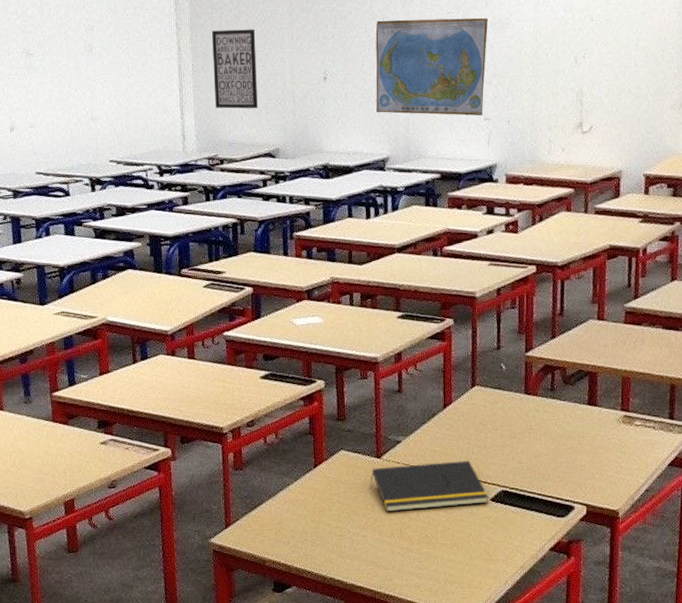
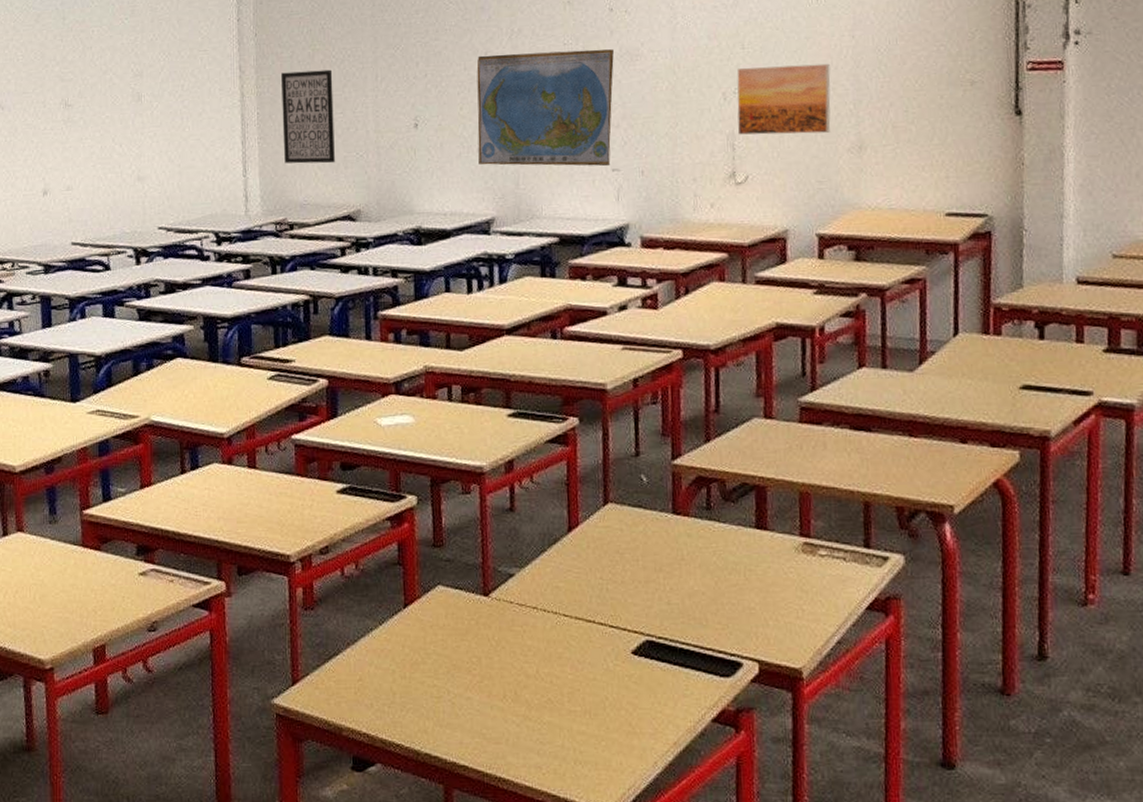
notepad: present [370,461,489,512] -> none [475,601,630,667]
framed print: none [585,35,660,93] -> present [736,63,831,135]

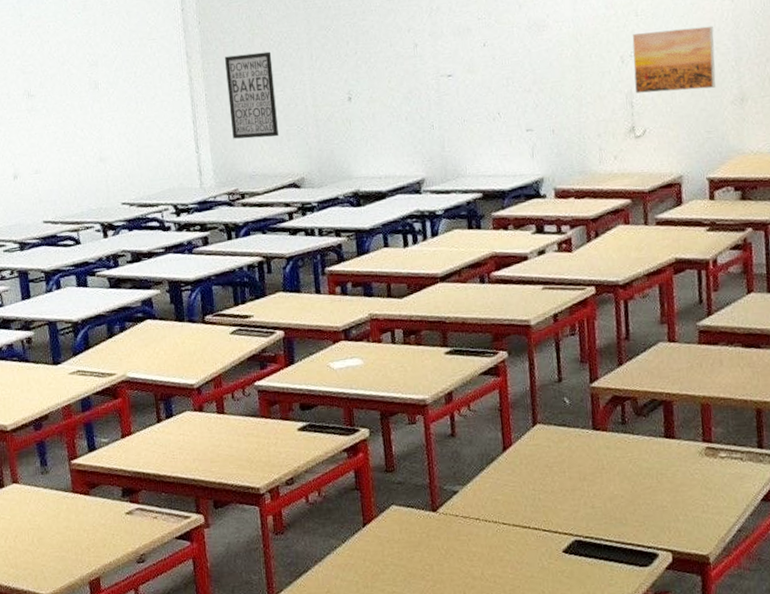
world map: present [476,49,615,167] -> none [401,22,525,132]

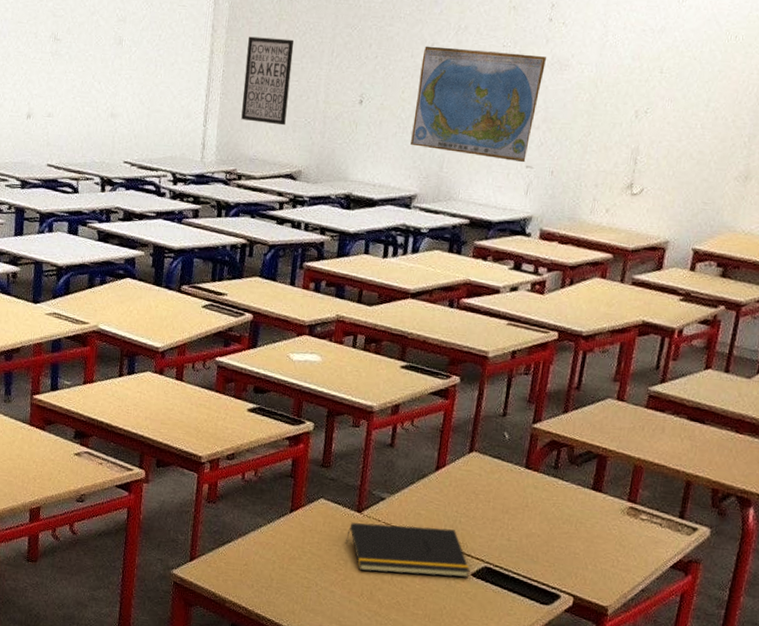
world map: none [401,22,525,132] -> present [411,46,547,163]
notepad: none [427,509,561,573] -> present [345,522,470,578]
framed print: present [632,26,716,94] -> none [641,90,735,160]

